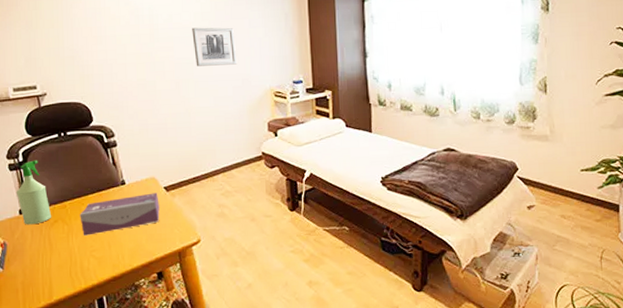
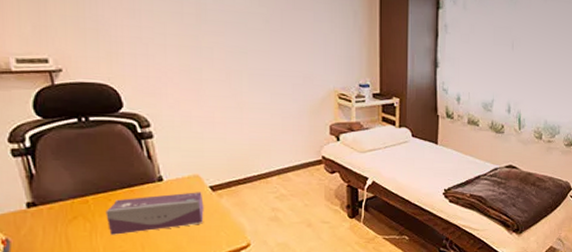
spray bottle: present [15,160,52,225] -> none [21,146,70,220]
wall art: present [192,27,237,66] -> none [247,13,299,60]

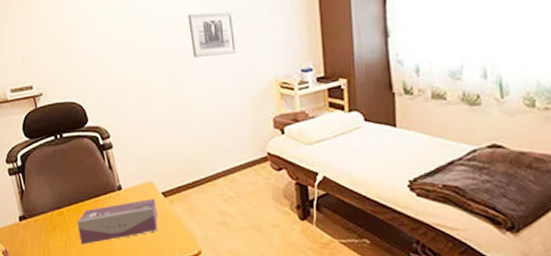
wall art: none [247,13,299,60] -> present [188,12,238,58]

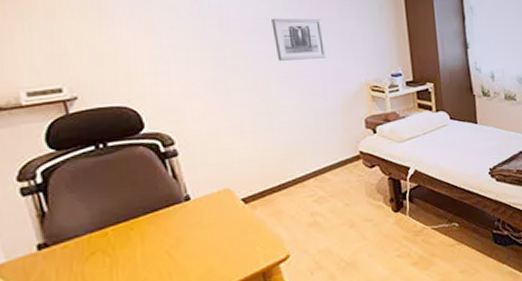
tissue box: present [77,199,158,245] -> none [127,206,237,267]

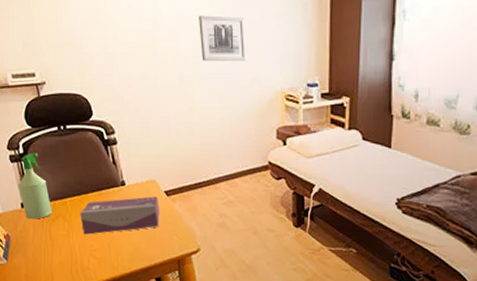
spray bottle: none [31,180,87,263] -> present [17,153,53,219]
tissue box: none [127,206,237,267] -> present [80,196,160,235]

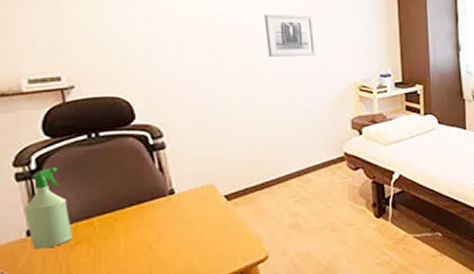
tissue box: present [80,196,160,235] -> none [111,202,218,259]

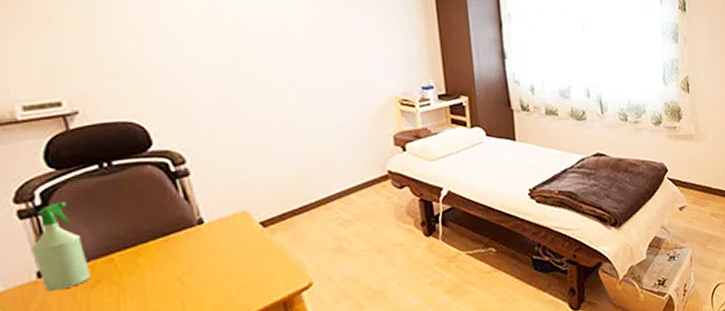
wall art: present [264,14,317,57] -> none [290,25,352,72]

